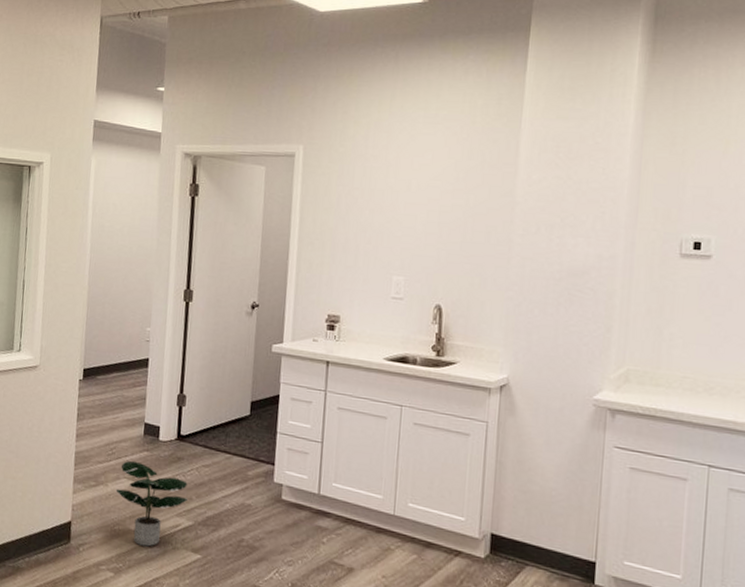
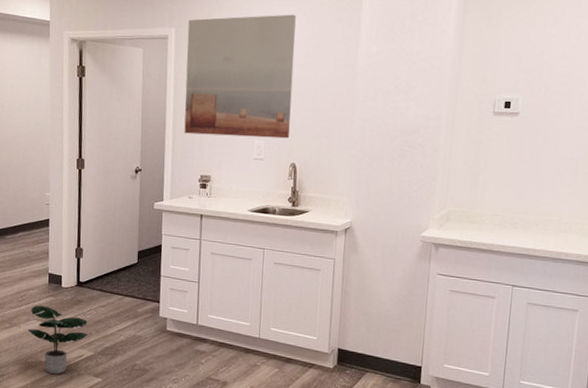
wall art: none [310,133,444,276] -> present [184,14,296,139]

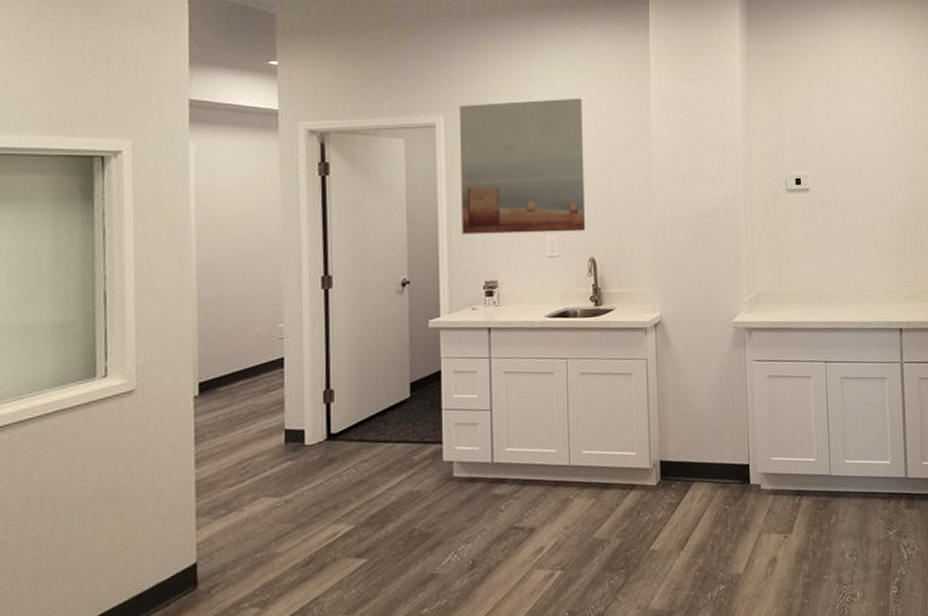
potted plant: present [27,305,88,374] -> none [254,474,345,568]

